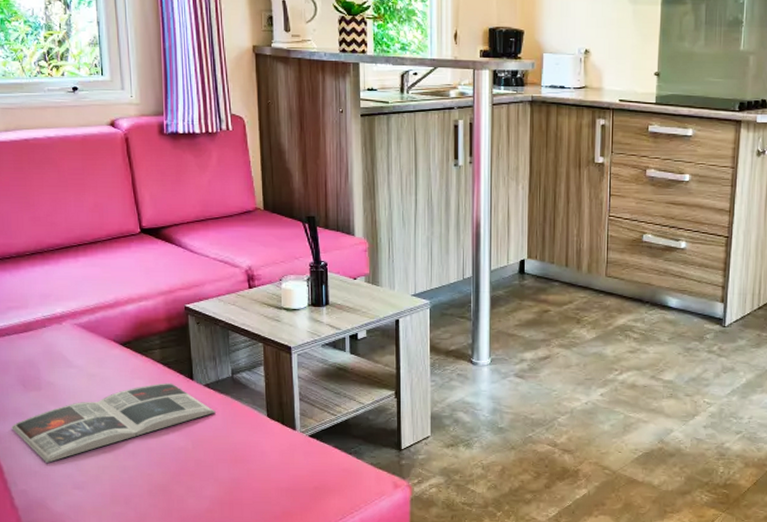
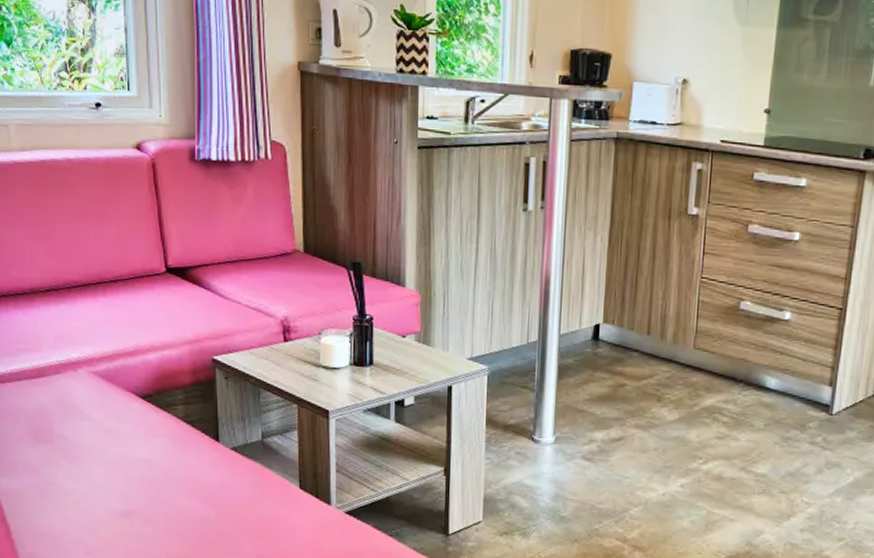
magazine: present [12,383,216,463] -> none [20,443,242,525]

